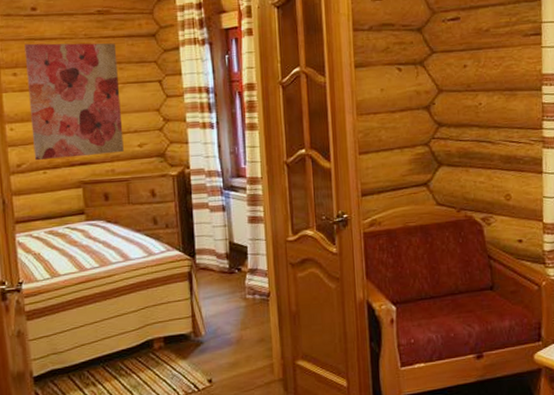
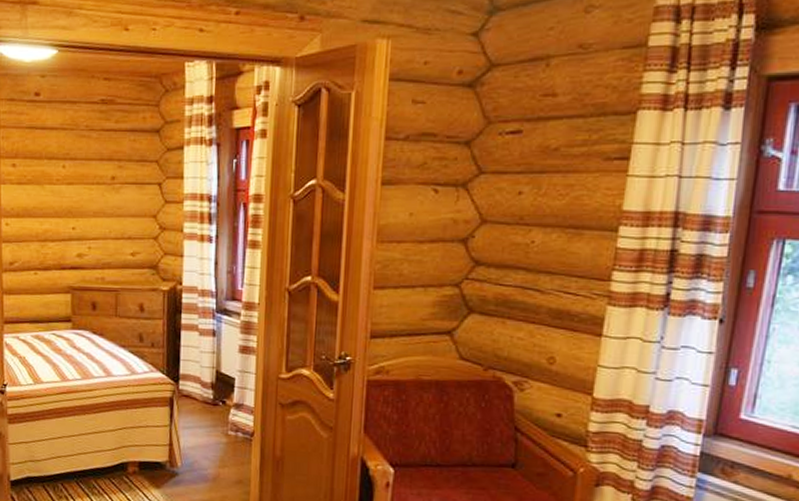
wall art: present [24,43,124,161] -> none [25,132,117,260]

